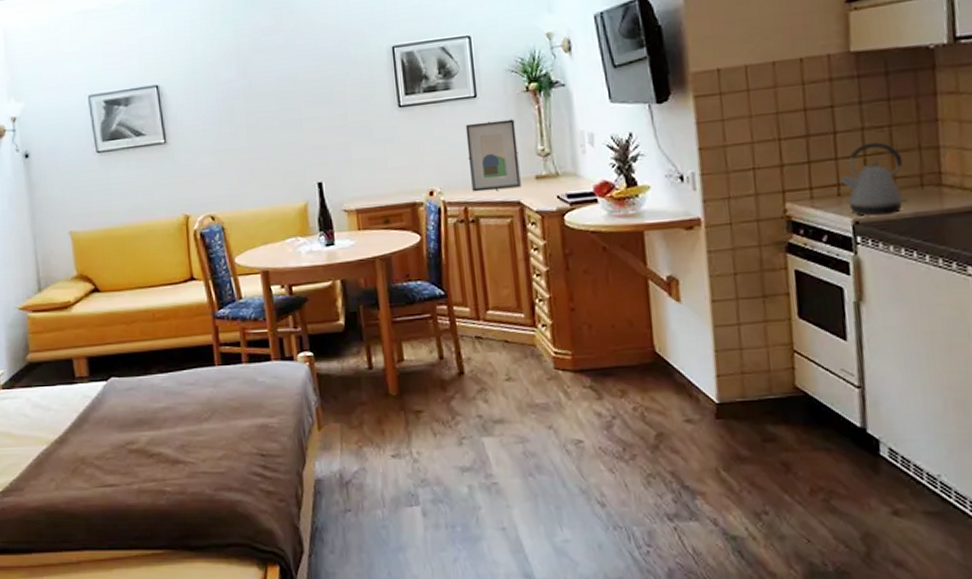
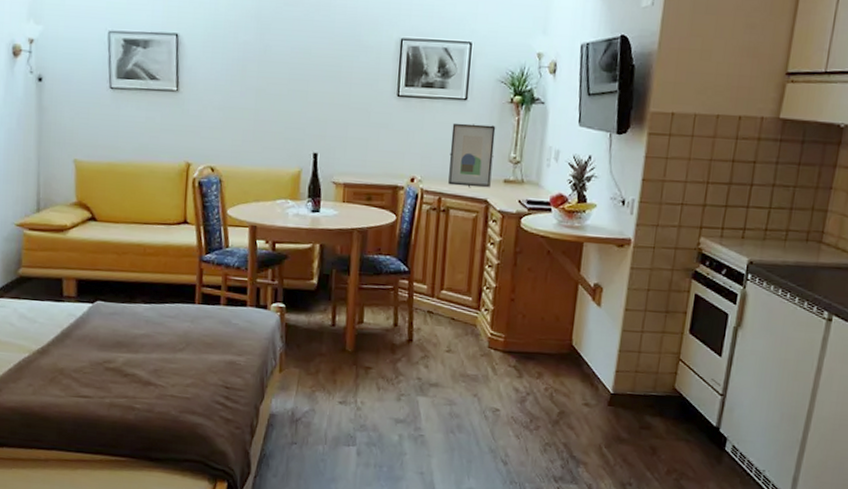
kettle: present [839,142,908,217] -> none [746,198,798,261]

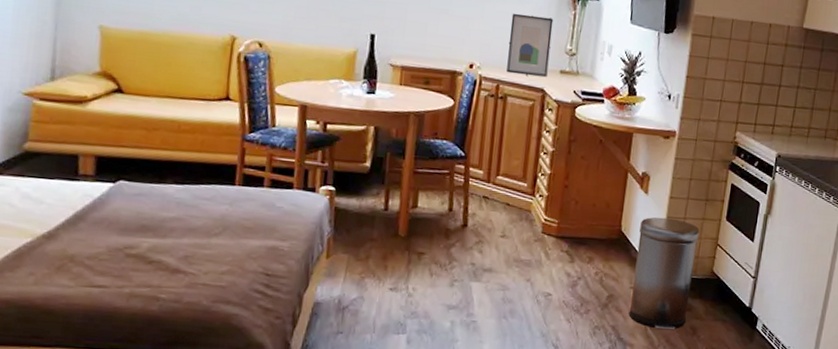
pedal bin: none [581,330,659,450] -> present [628,217,700,331]

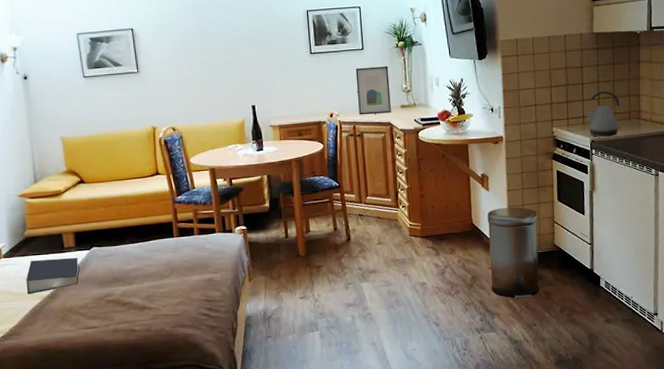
book: none [13,184,96,229] -> present [26,257,79,294]
kettle: none [775,98,818,155] -> present [584,90,622,138]

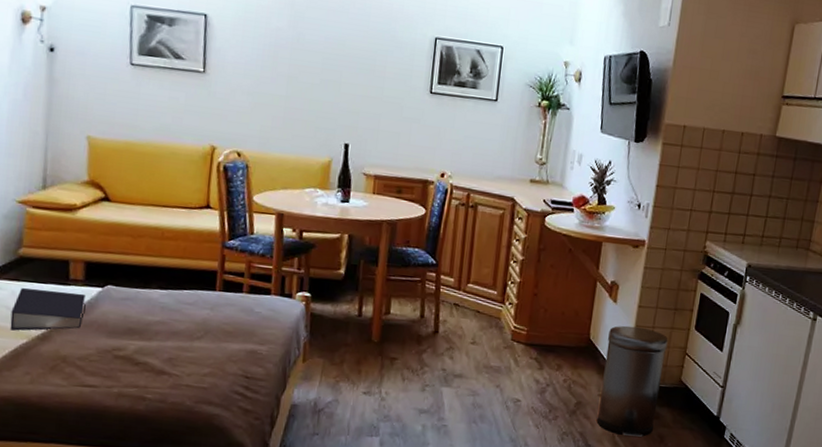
picture frame: present [355,66,391,115] -> none [477,122,524,186]
kettle: present [584,90,622,138] -> none [746,208,790,265]

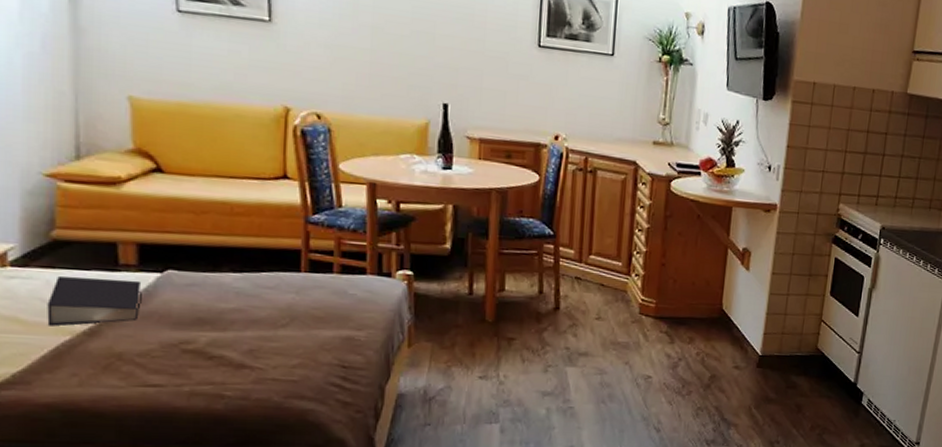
pedal bin: present [596,325,668,438] -> none [732,294,804,409]

